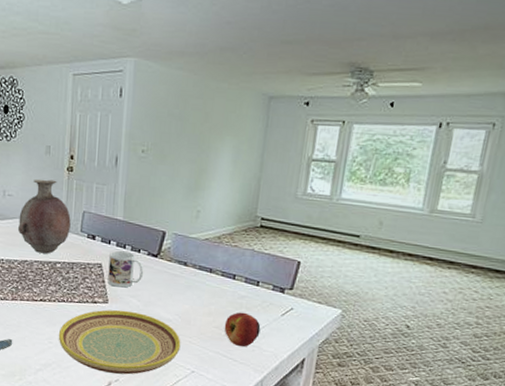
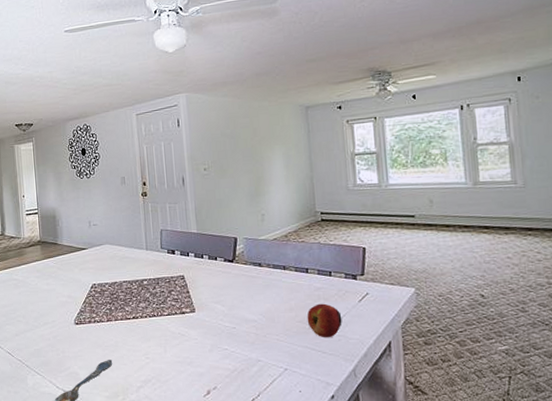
vase: present [17,179,71,254] -> none [104,206,152,274]
plate: present [58,309,181,375] -> none [153,317,270,381]
mug: present [107,250,144,288] -> none [190,260,224,296]

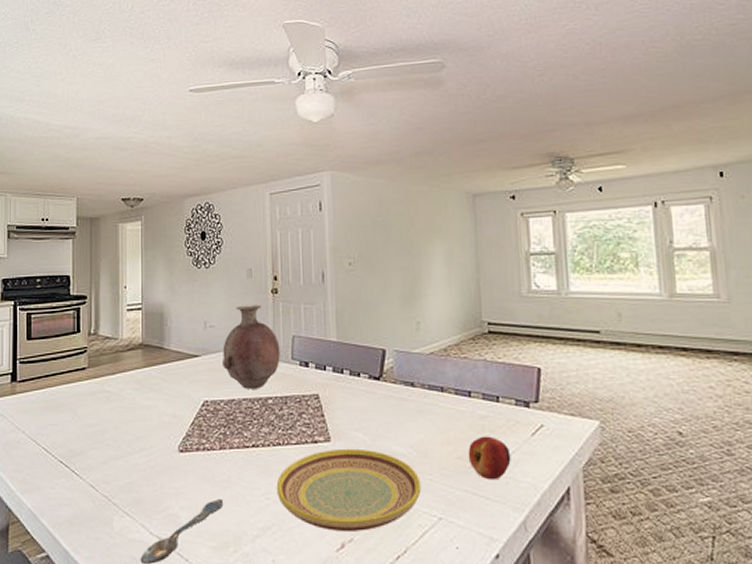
vase: none [104,206,152,274] -> present [221,305,280,389]
plate: none [153,317,270,381] -> present [276,448,421,531]

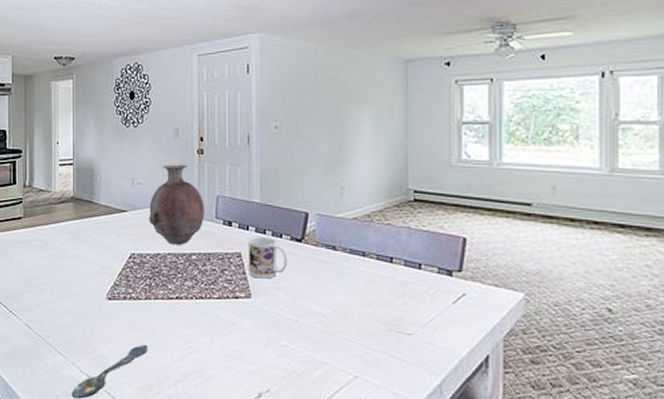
plate: present [276,448,421,531] -> none [198,305,338,383]
mug: none [326,376,367,420] -> present [249,236,288,279]
apple: present [468,436,511,480] -> none [387,301,430,344]

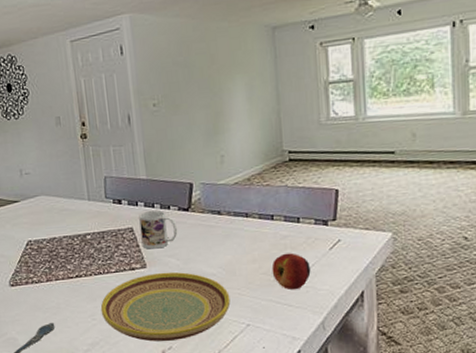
vase: present [148,164,204,245] -> none [40,150,95,228]
plate: none [198,305,338,383] -> present [100,272,231,342]
apple: none [387,301,430,344] -> present [271,253,311,290]

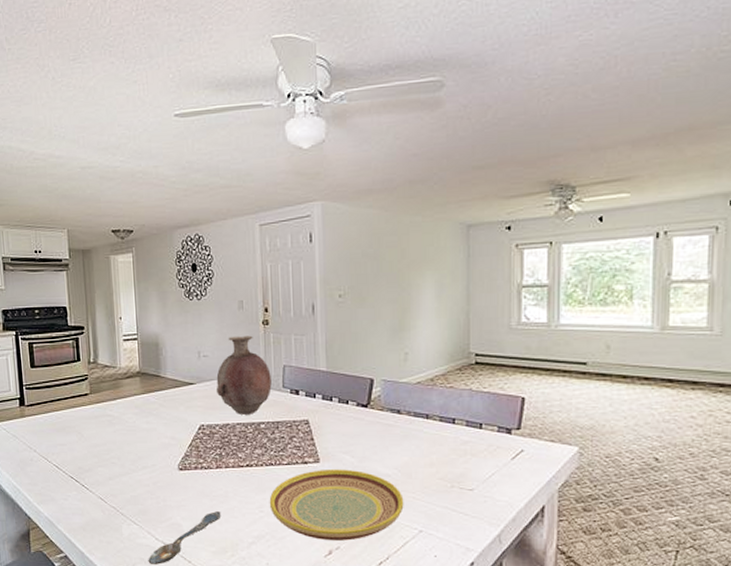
vase: none [40,150,95,228] -> present [216,335,272,414]
mug: present [139,210,178,249] -> none [316,403,355,444]
apple: present [271,253,311,290] -> none [449,459,490,499]

